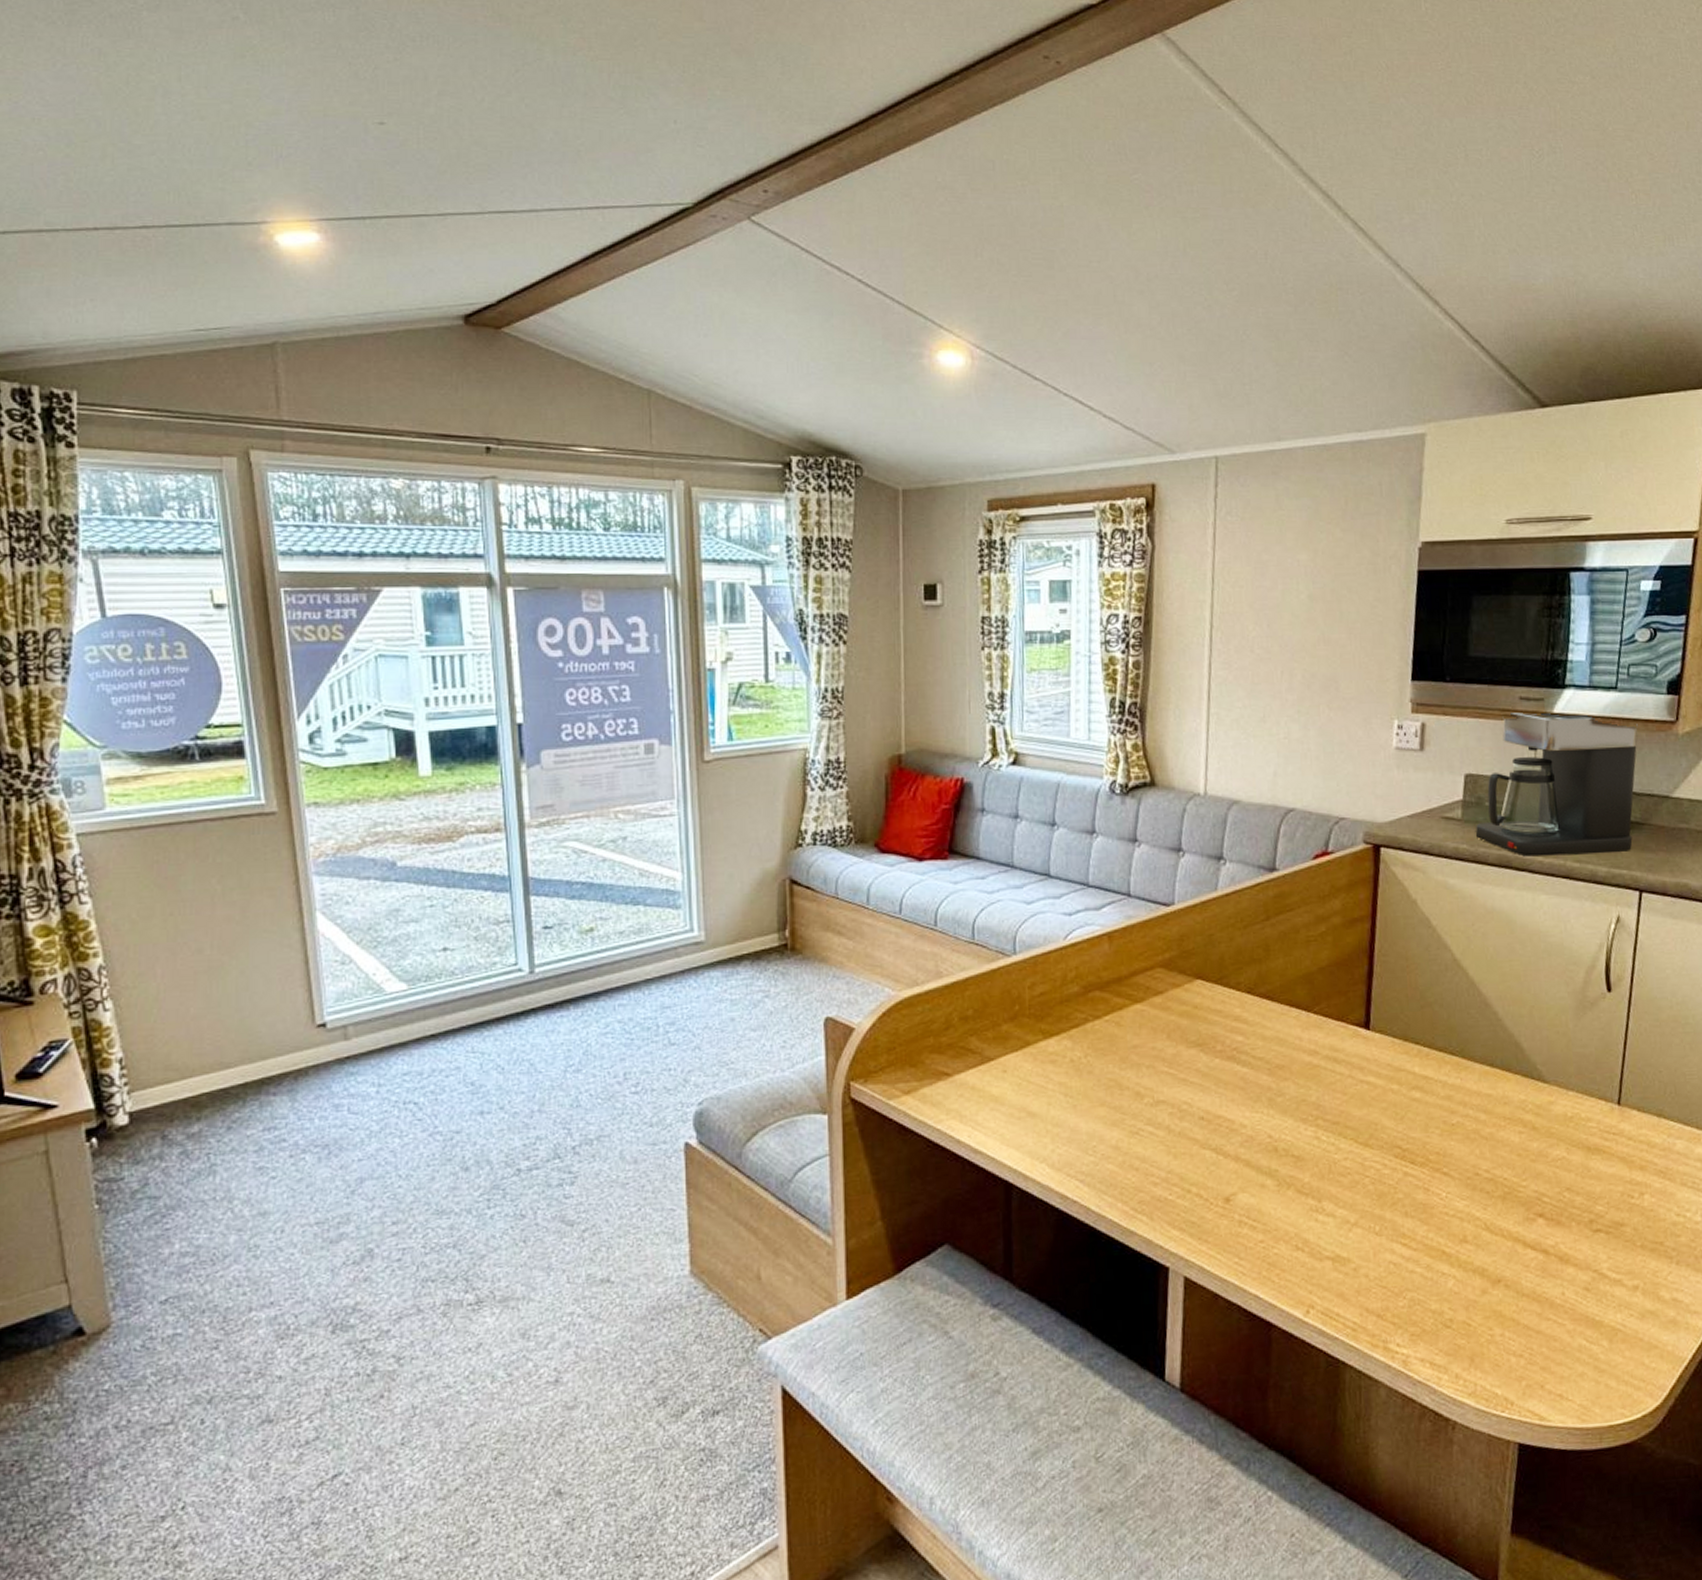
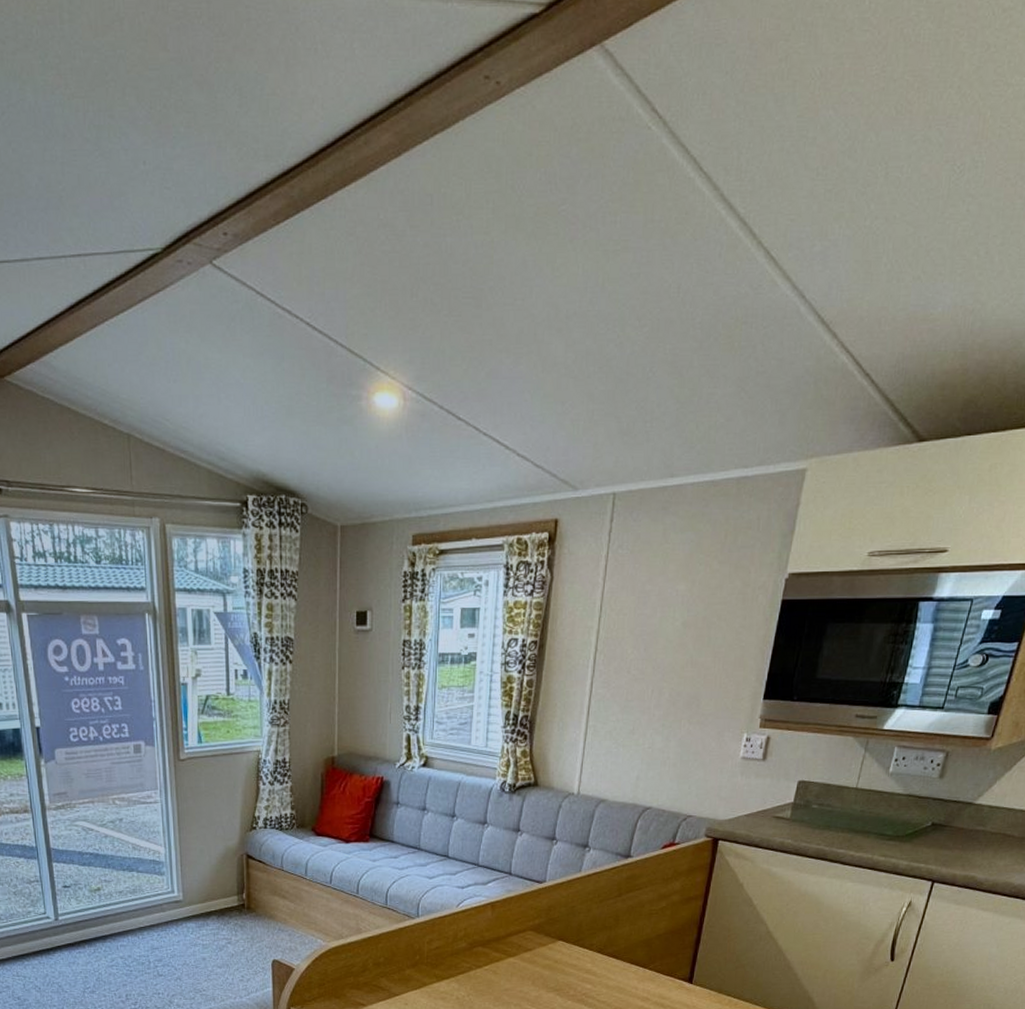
coffee maker: present [1475,713,1638,857] -> none [800,729,956,851]

